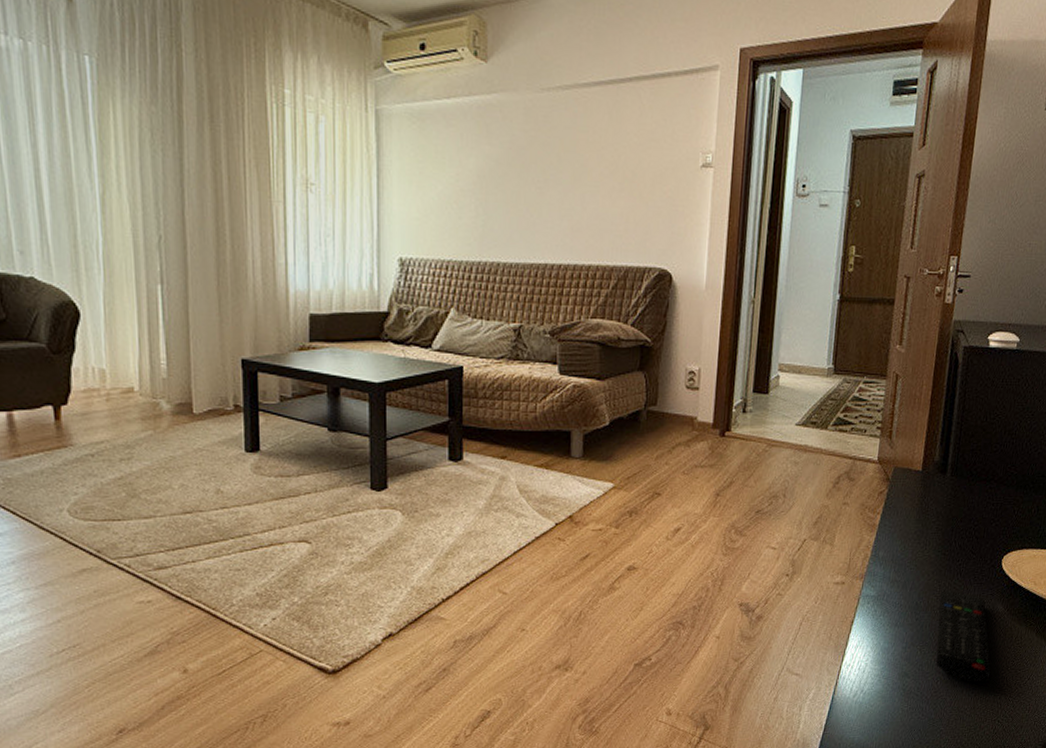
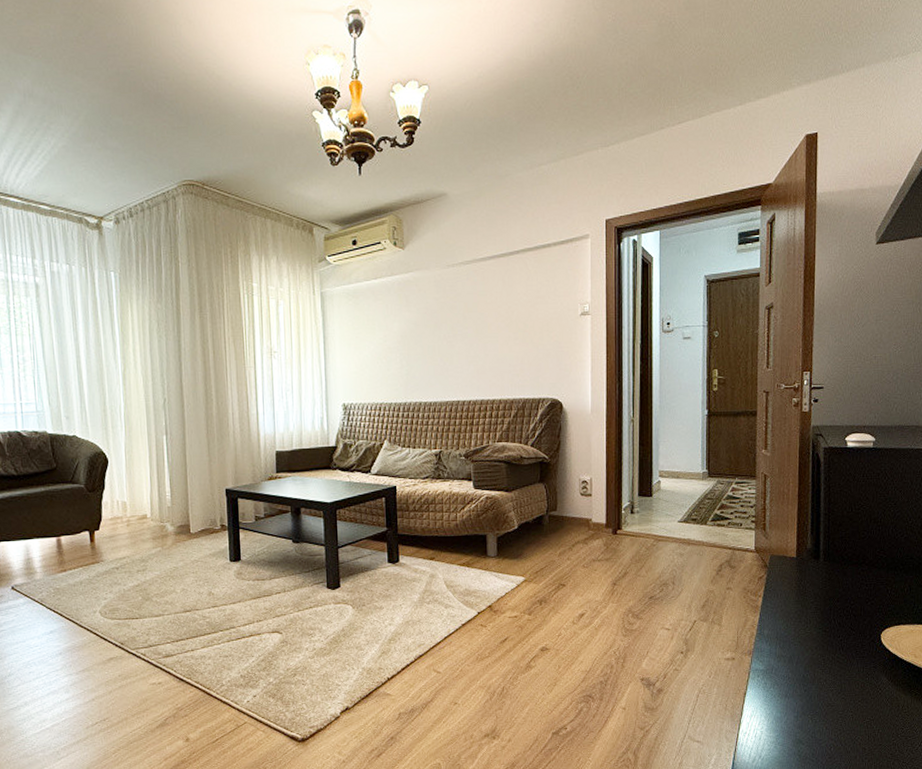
remote control: present [936,588,991,683] -> none [825,662,882,749]

